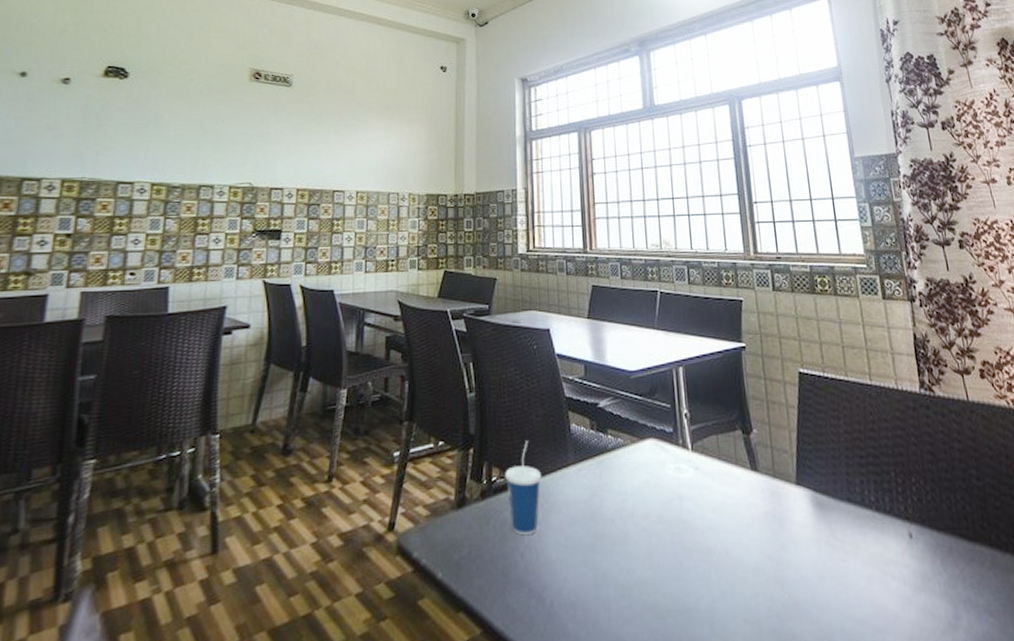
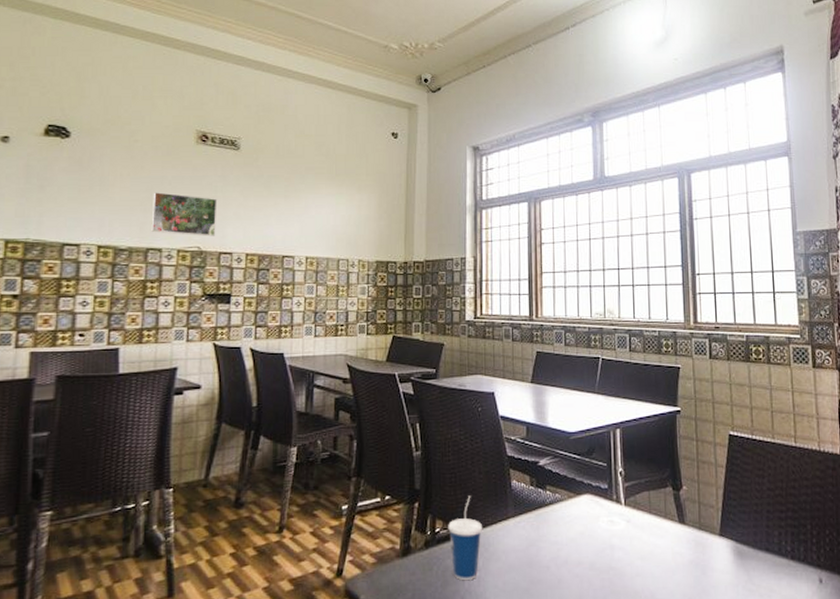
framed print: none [204,129,269,172] -> present [151,192,217,236]

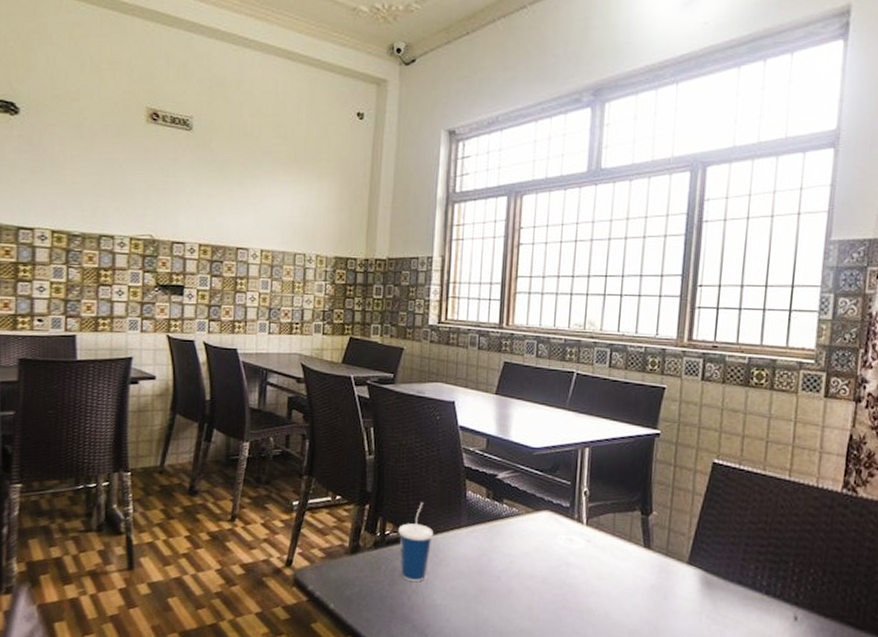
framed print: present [151,192,217,236] -> none [103,175,169,224]

